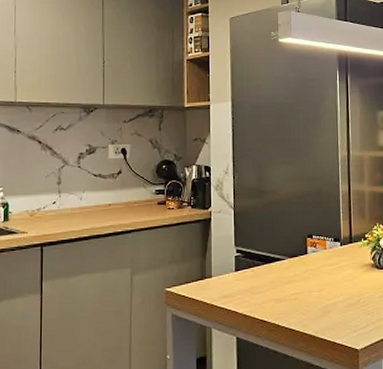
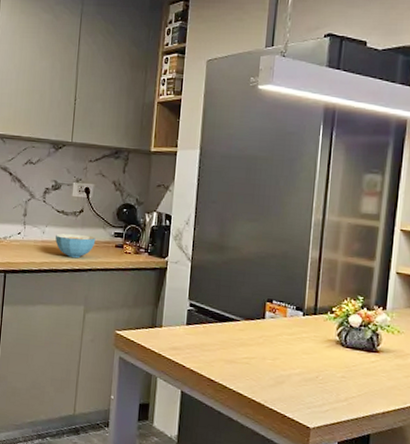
cereal bowl: none [94,197,137,221] -> present [55,233,96,259]

